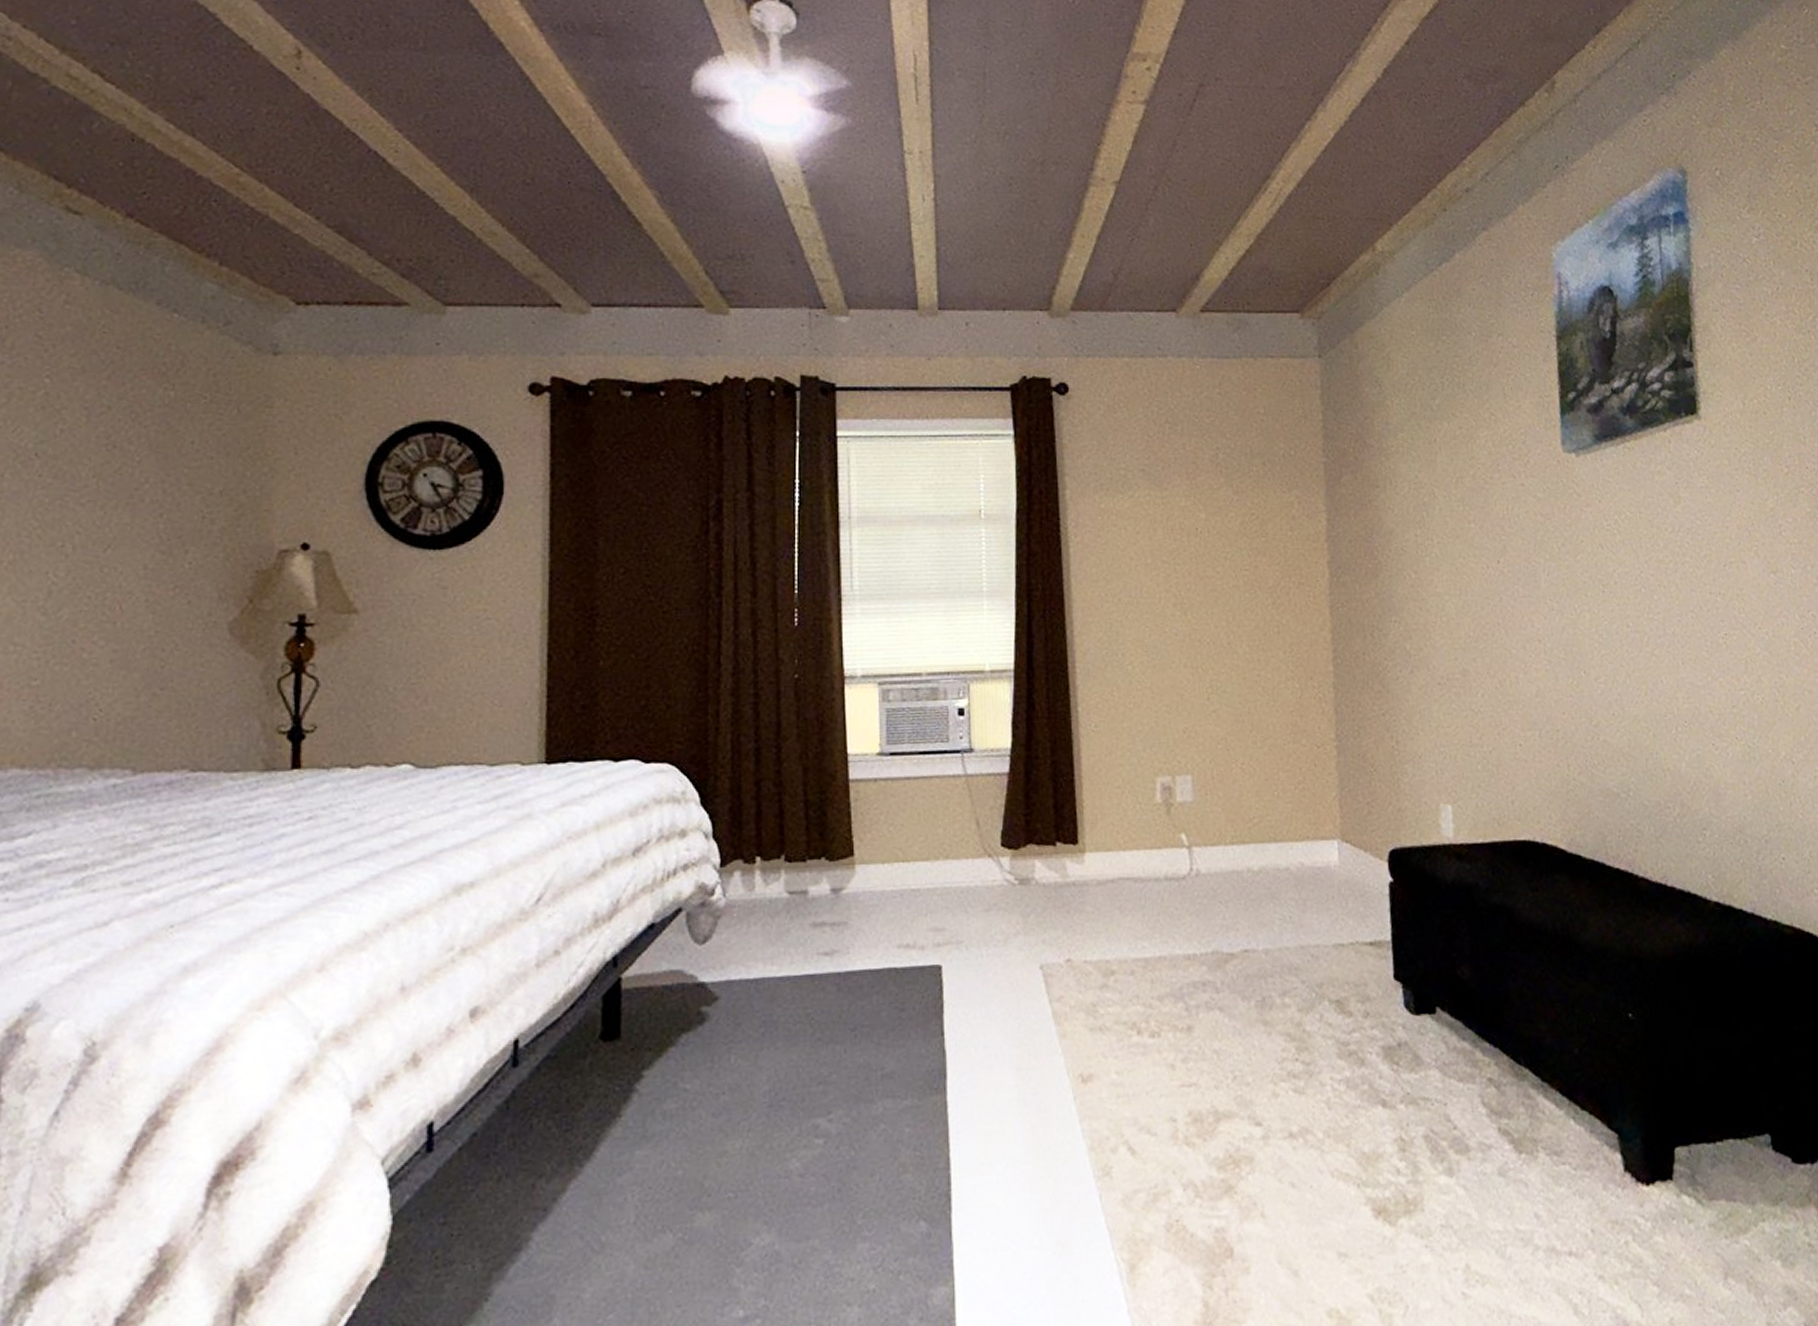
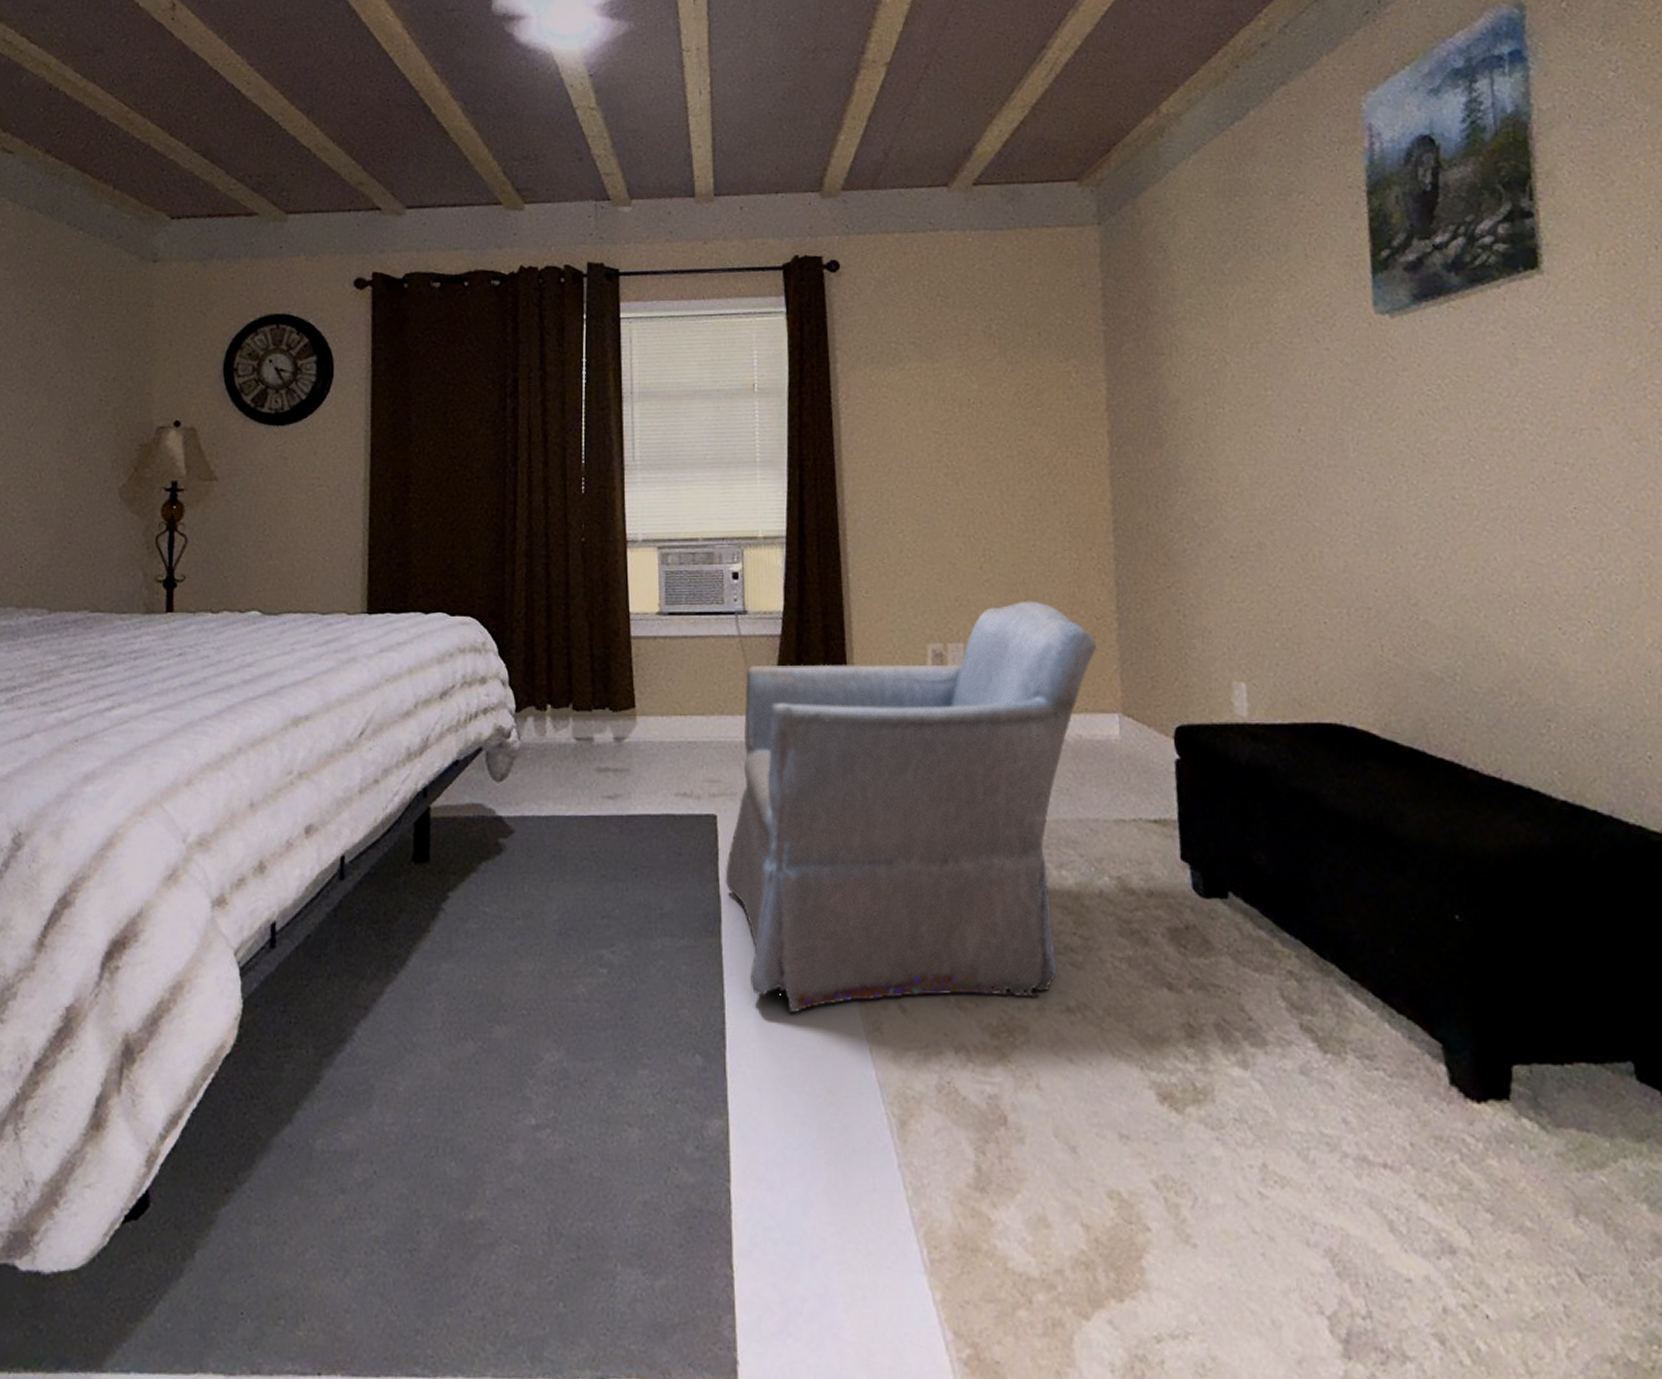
armchair: none [950,731,1318,1166] -> present [725,600,1097,1012]

